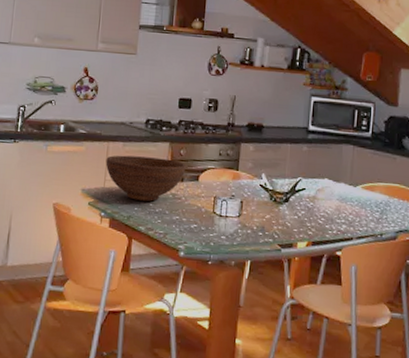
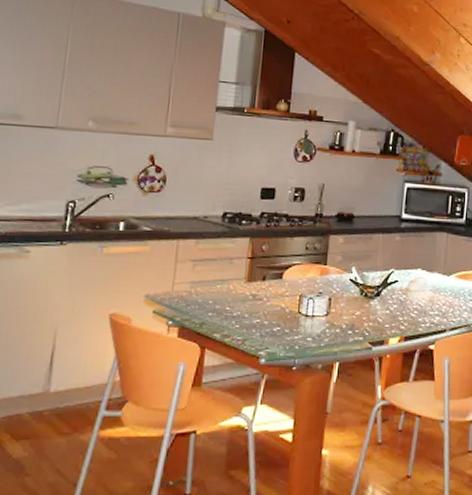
fruit bowl: present [105,155,185,202] -> none [174,254,268,305]

